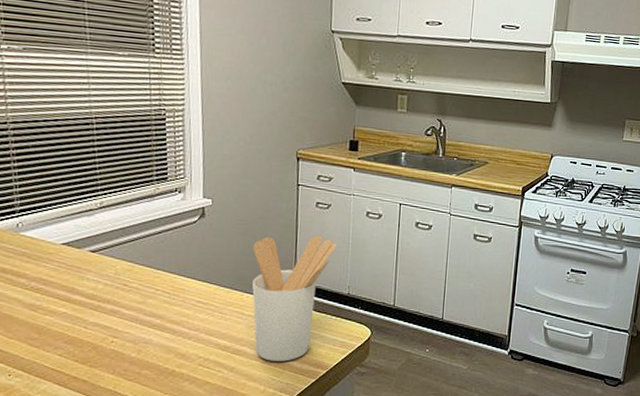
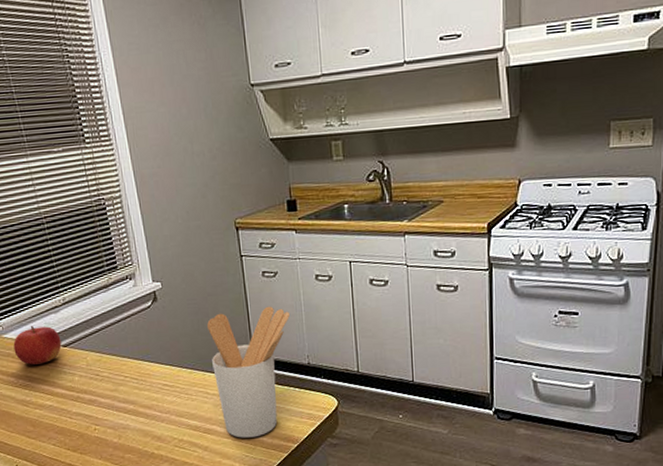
fruit: none [31,225,90,268] -> present [13,325,62,365]

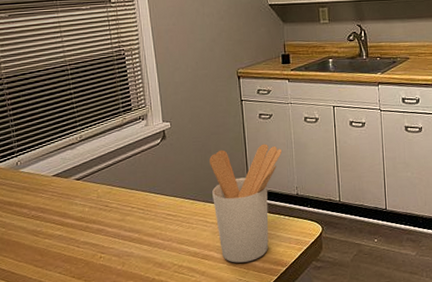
fruit: present [13,325,62,365] -> none [29,160,75,197]

